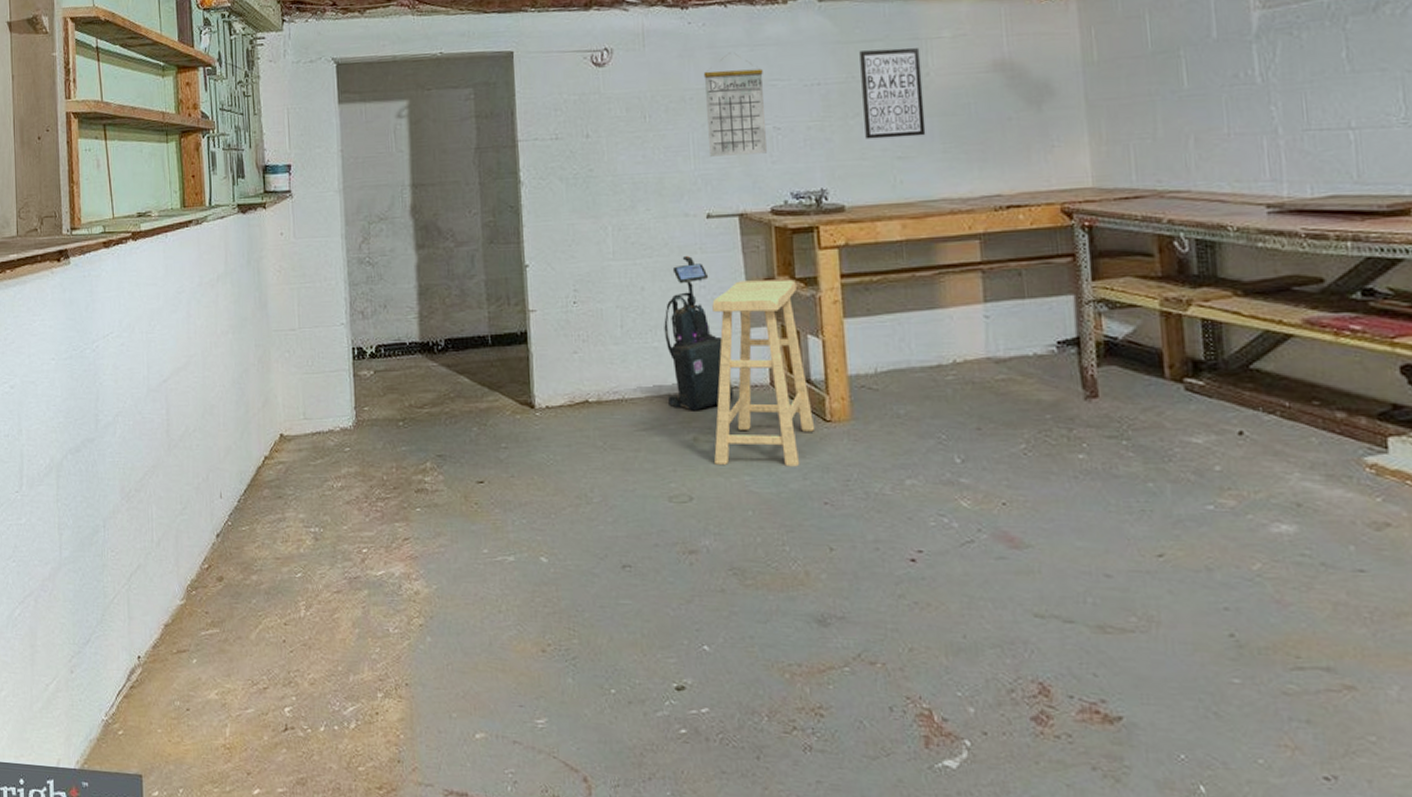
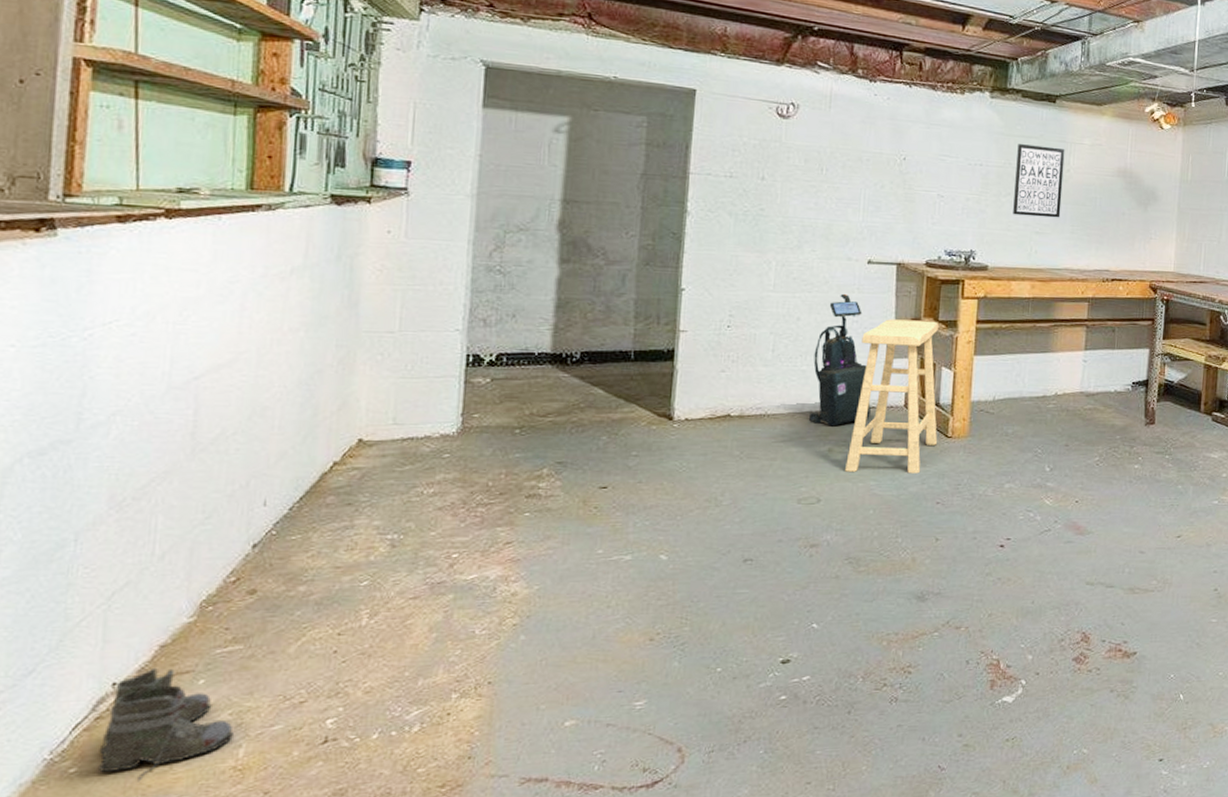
boots: none [135,644,221,750] -> present [97,667,234,782]
calendar: present [703,52,767,157] -> none [878,126,935,215]

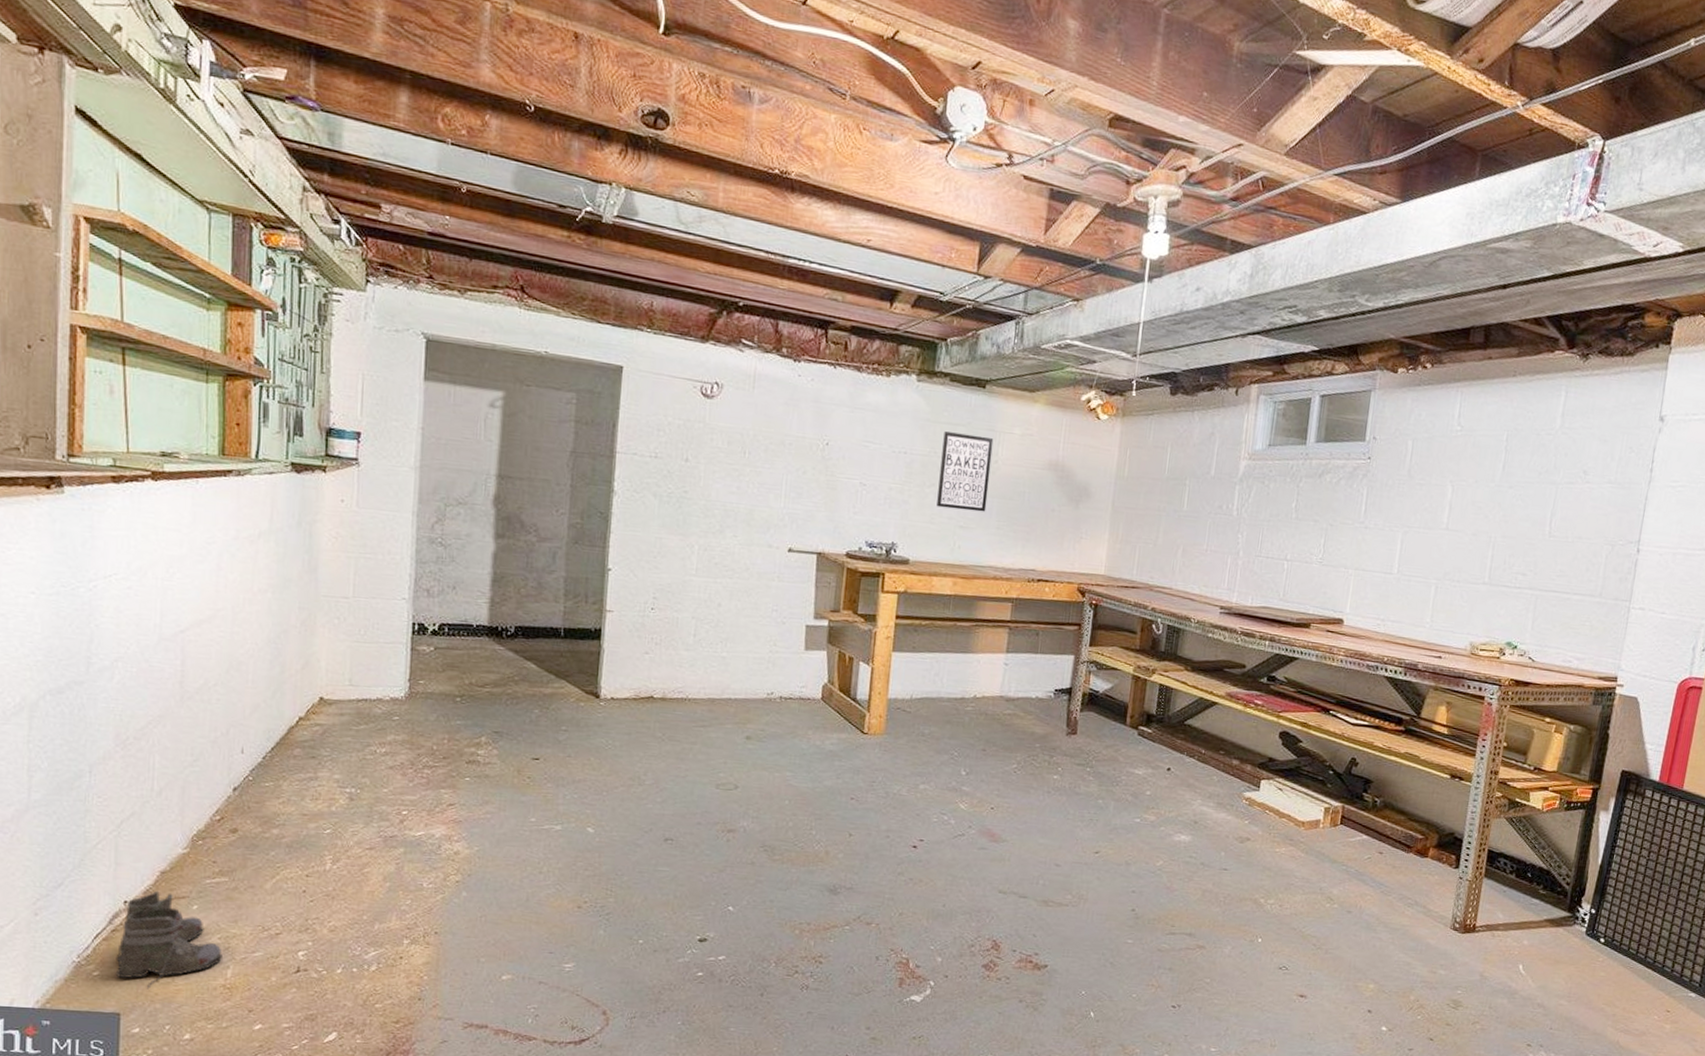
vacuum cleaner: present [809,293,871,427] -> none [728,581,789,715]
stool: present [845,319,939,474] -> none [762,609,858,768]

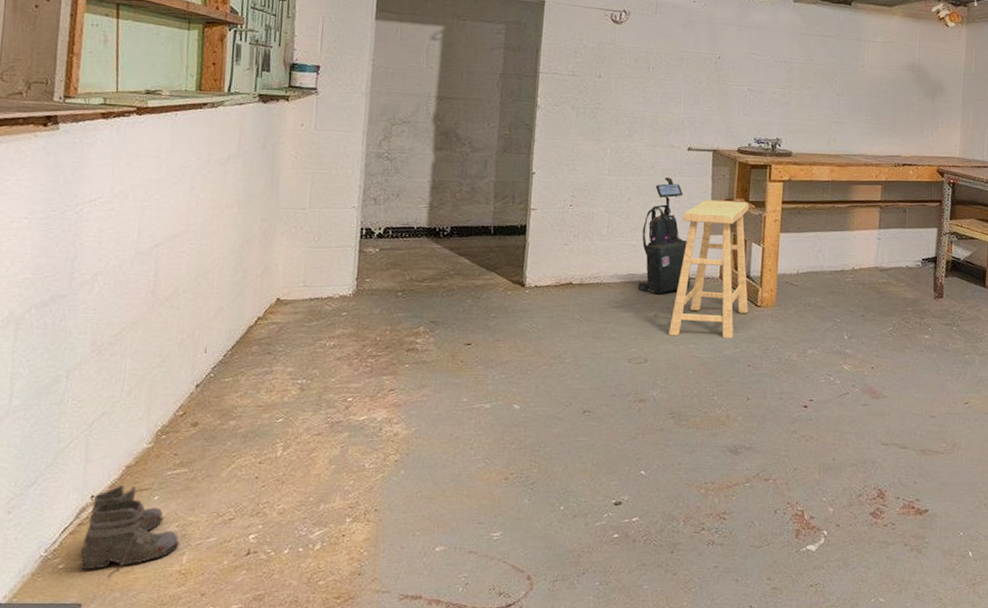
vacuum cleaner: none [728,581,789,715] -> present [638,176,691,295]
stool: none [762,609,858,768] -> present [669,199,749,339]
wall art: present [936,431,994,512] -> none [814,42,860,109]

